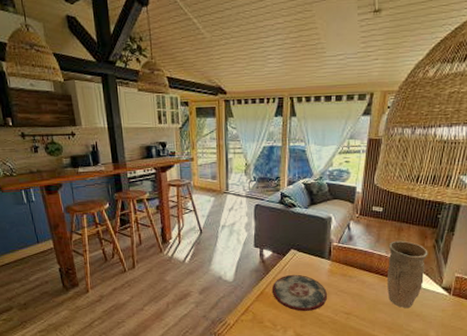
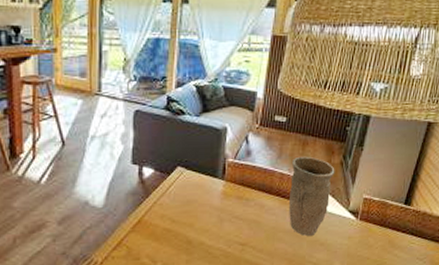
plate: present [272,274,328,312] -> none [153,197,220,244]

